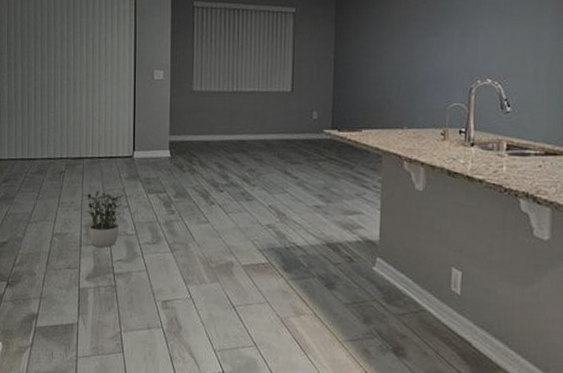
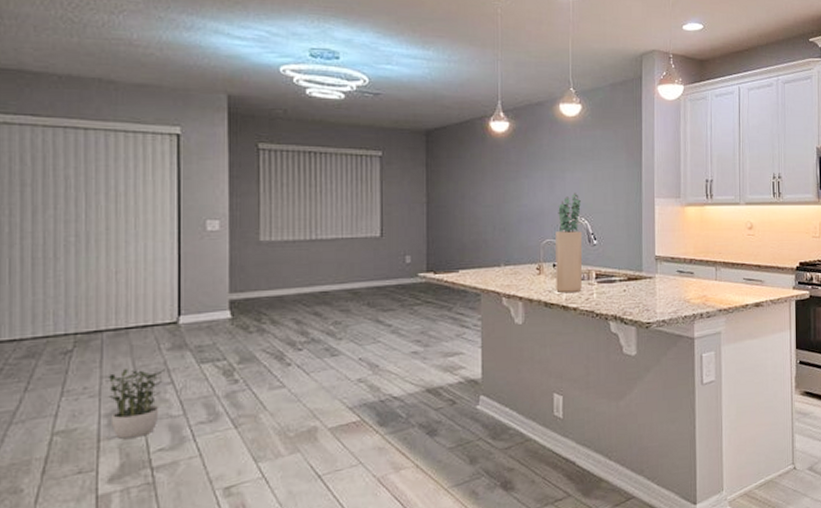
vase: none [461,52,495,164] -> present [555,192,583,293]

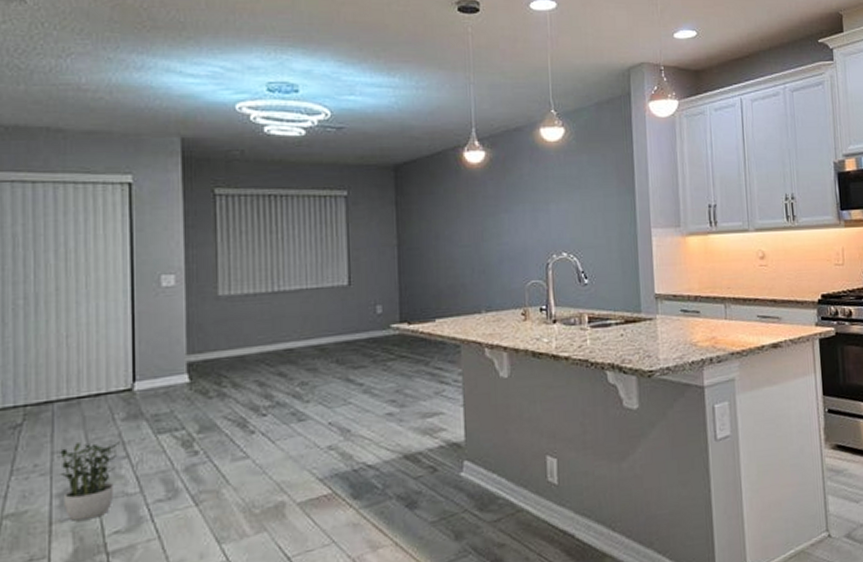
vase: present [555,192,583,293] -> none [541,226,574,341]

